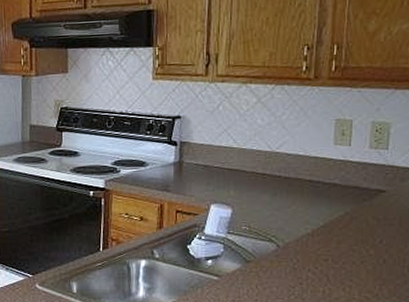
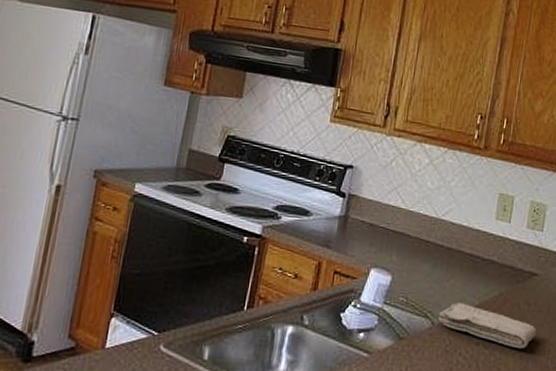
washcloth: none [283,225,389,261] -> present [438,303,537,349]

